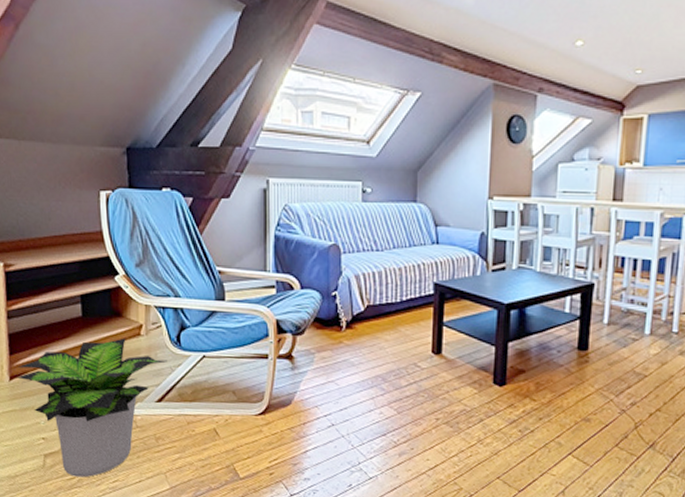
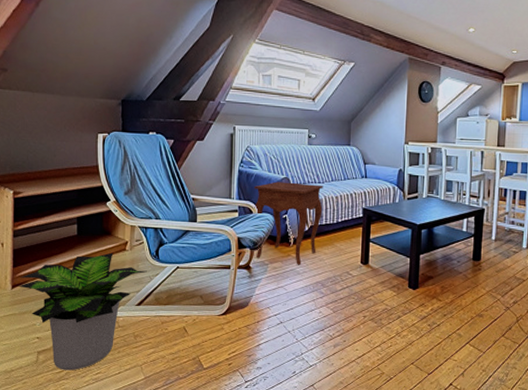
side table: none [295,249,383,355] -> present [254,182,323,265]

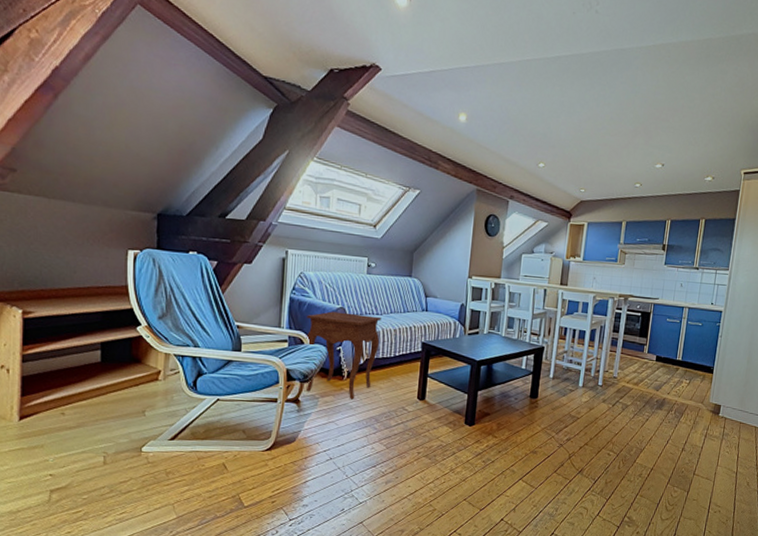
potted plant: present [17,252,147,371] -> none [26,382,183,511]

